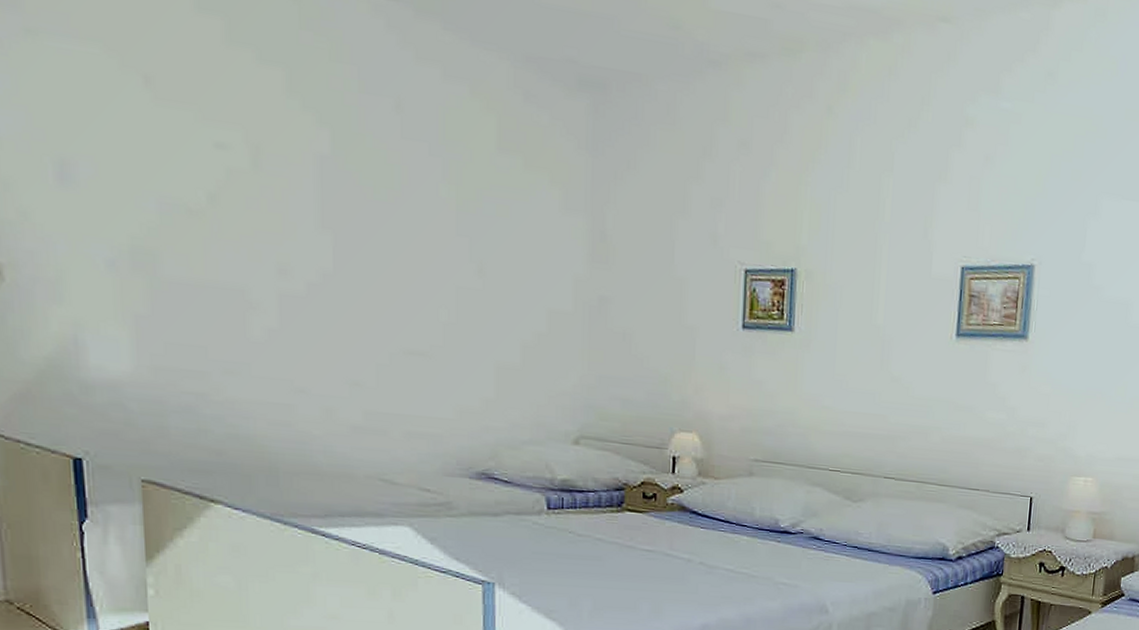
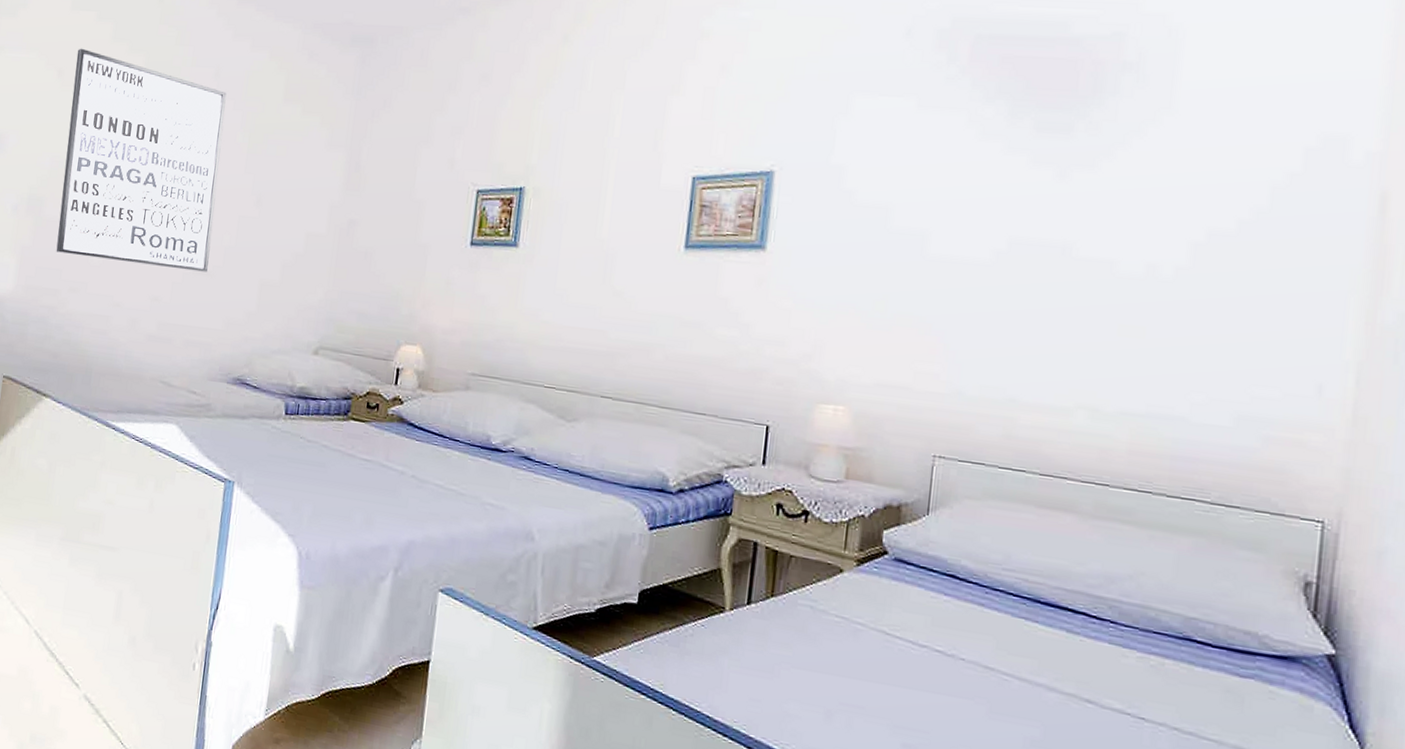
wall art: none [171,47,423,353] -> present [56,48,227,272]

